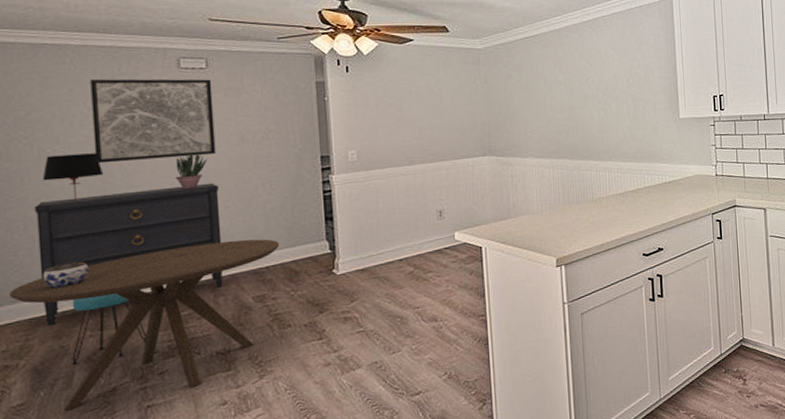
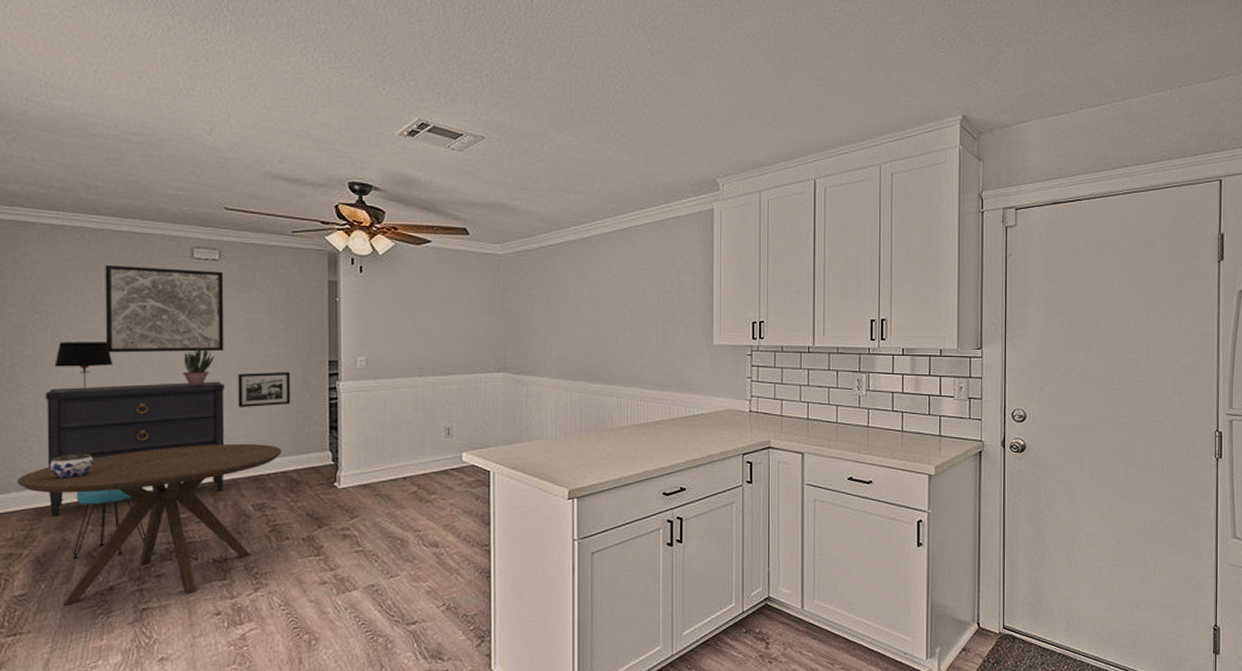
picture frame: none [231,169,286,207] -> present [238,371,291,409]

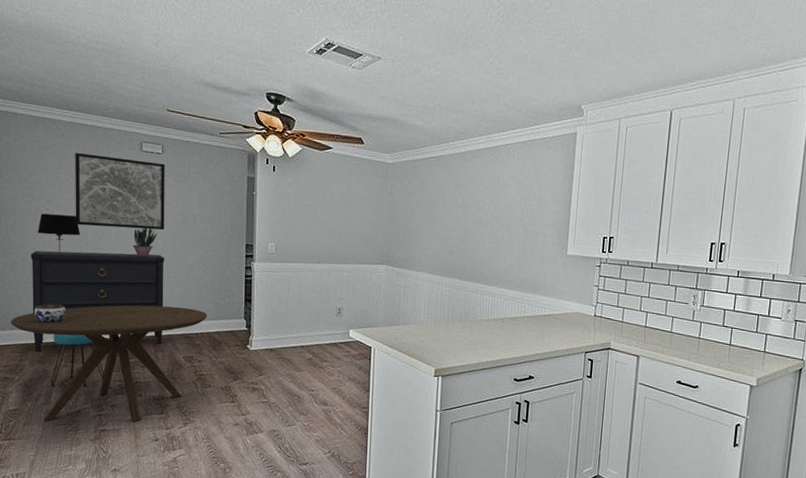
picture frame: present [238,371,291,409] -> none [174,249,216,279]

